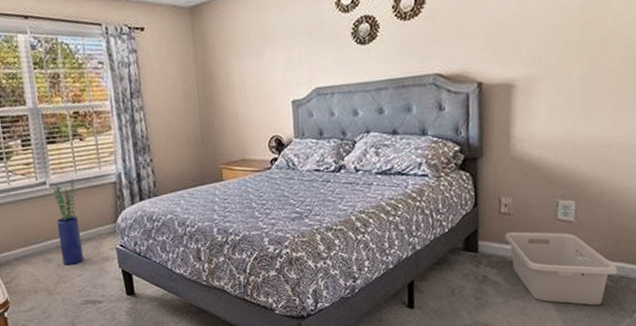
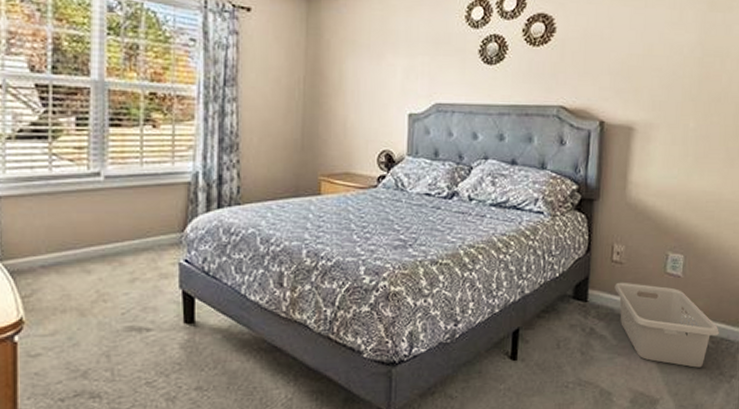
vase: present [53,178,83,265] -> none [107,171,138,280]

